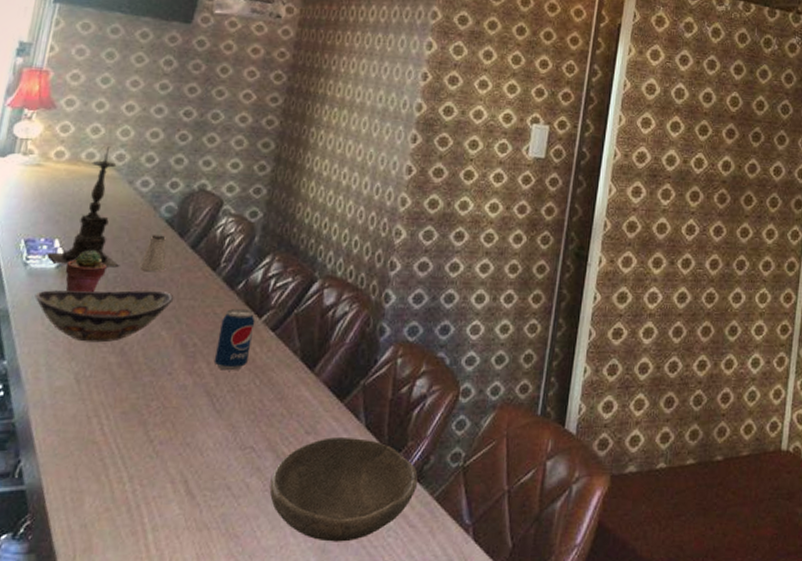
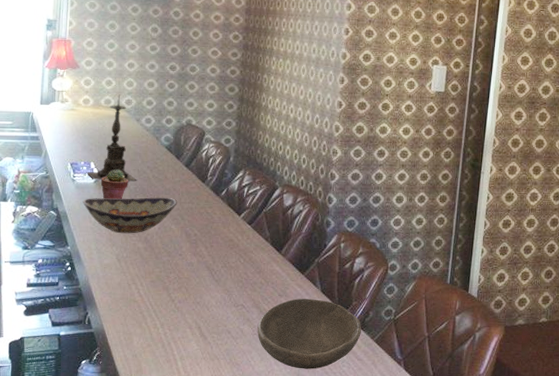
saltshaker: present [139,233,167,272] -> none [151,156,170,184]
beverage can: present [214,308,255,371] -> none [210,209,236,253]

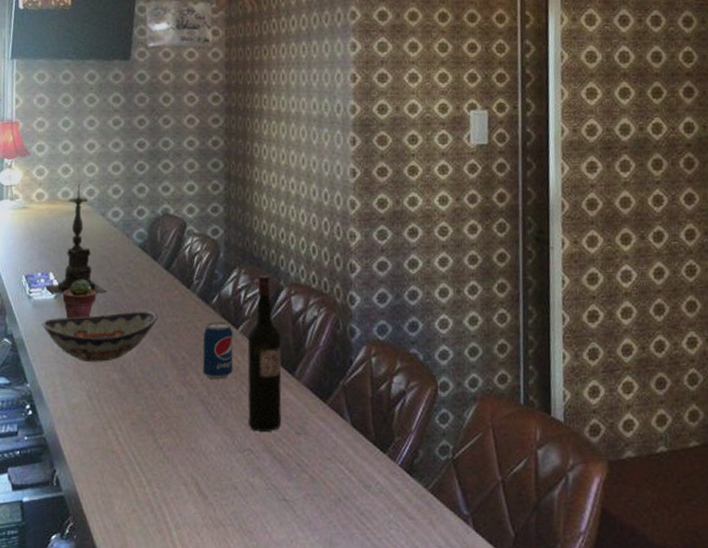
beverage can: none [210,209,236,253] -> present [202,321,234,380]
wine bottle: none [243,177,273,293] -> present [247,275,282,432]
bowl: present [257,299,361,369] -> none [271,436,410,535]

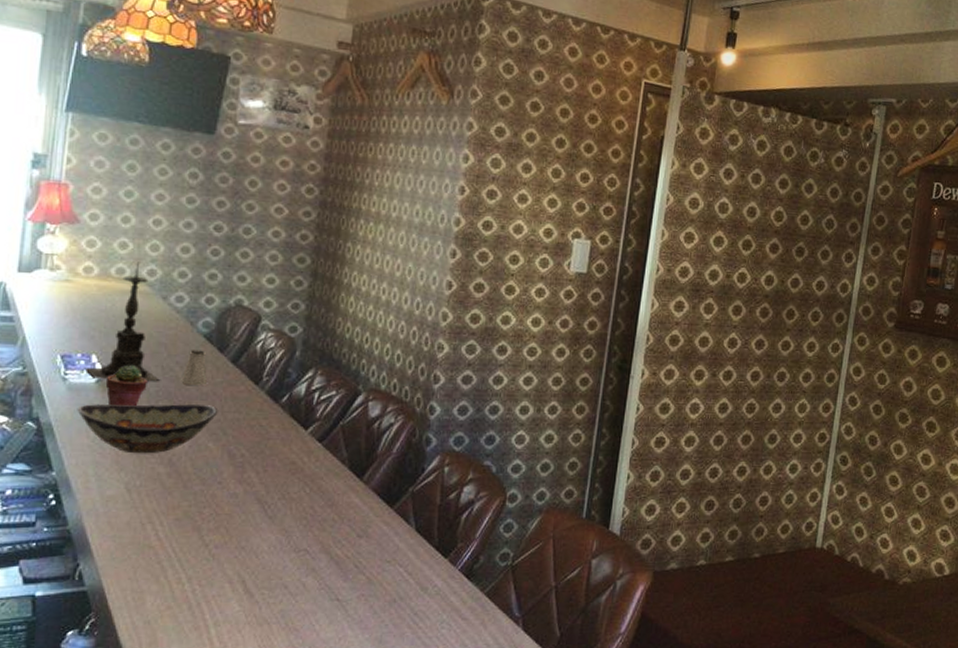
saltshaker: none [124,258,147,295] -> present [181,348,208,386]
beverage can: present [202,321,234,380] -> none [262,420,302,480]
wine bottle: present [247,275,282,432] -> none [307,378,353,533]

